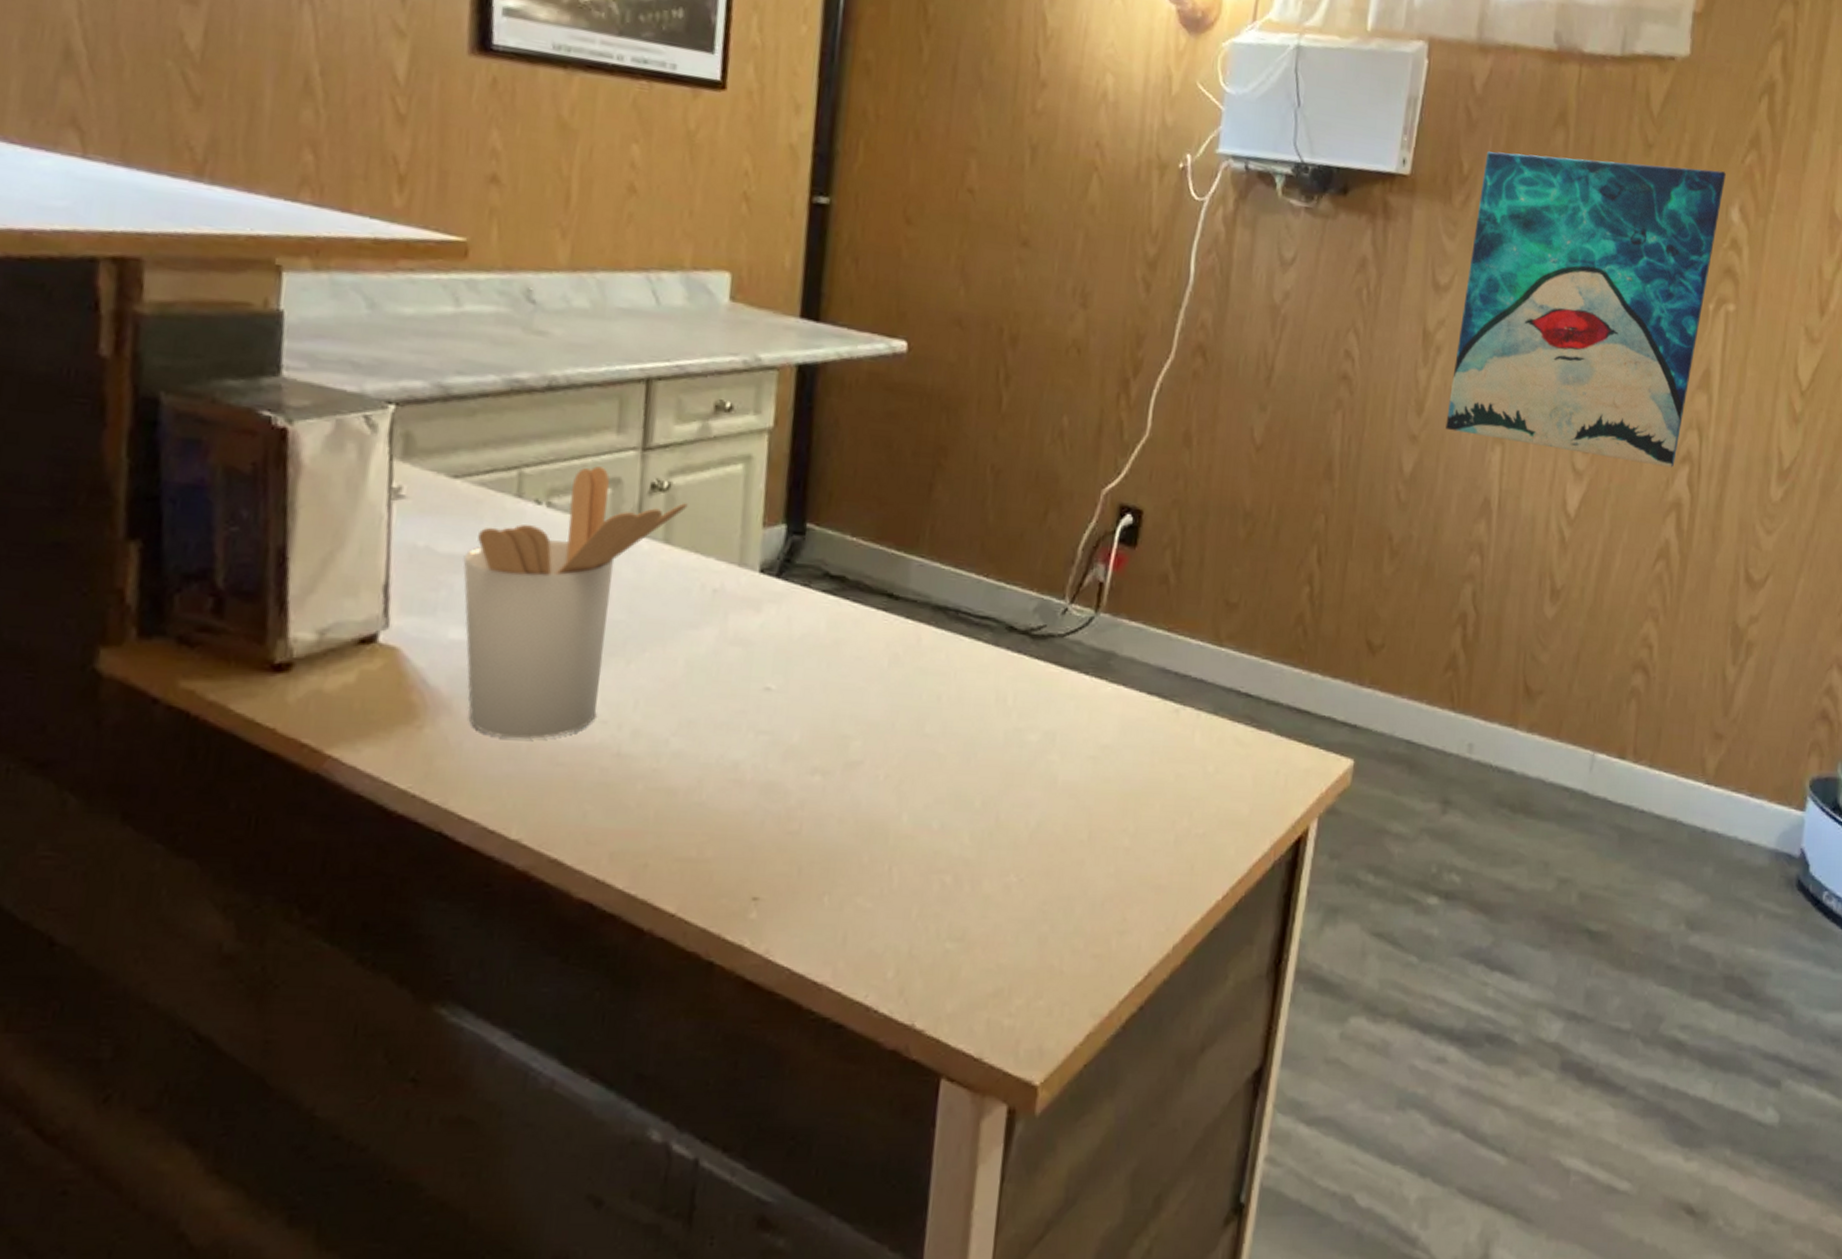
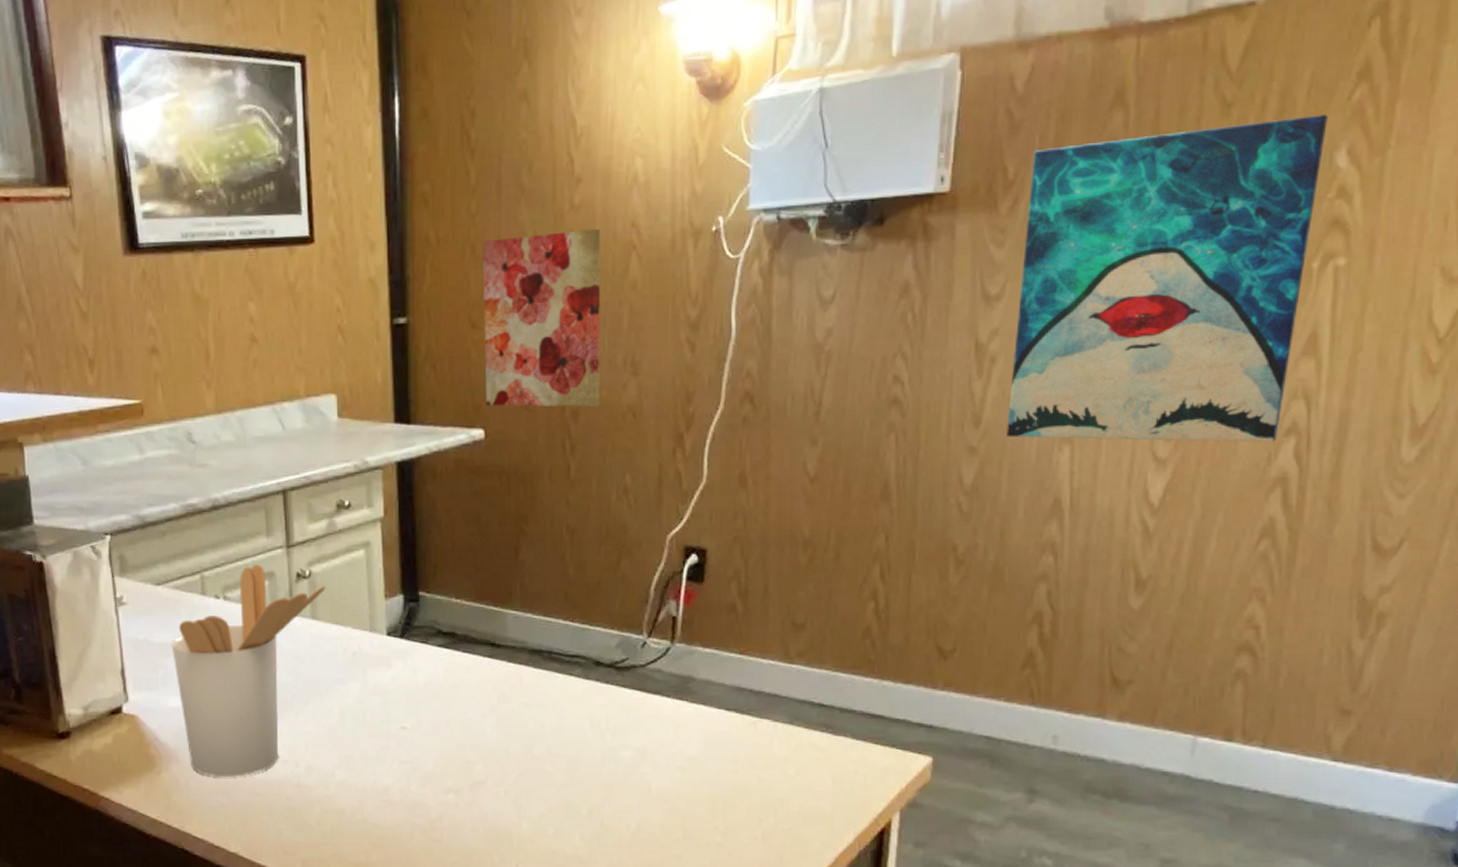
wall art: none [912,128,1061,335] -> present [482,229,600,407]

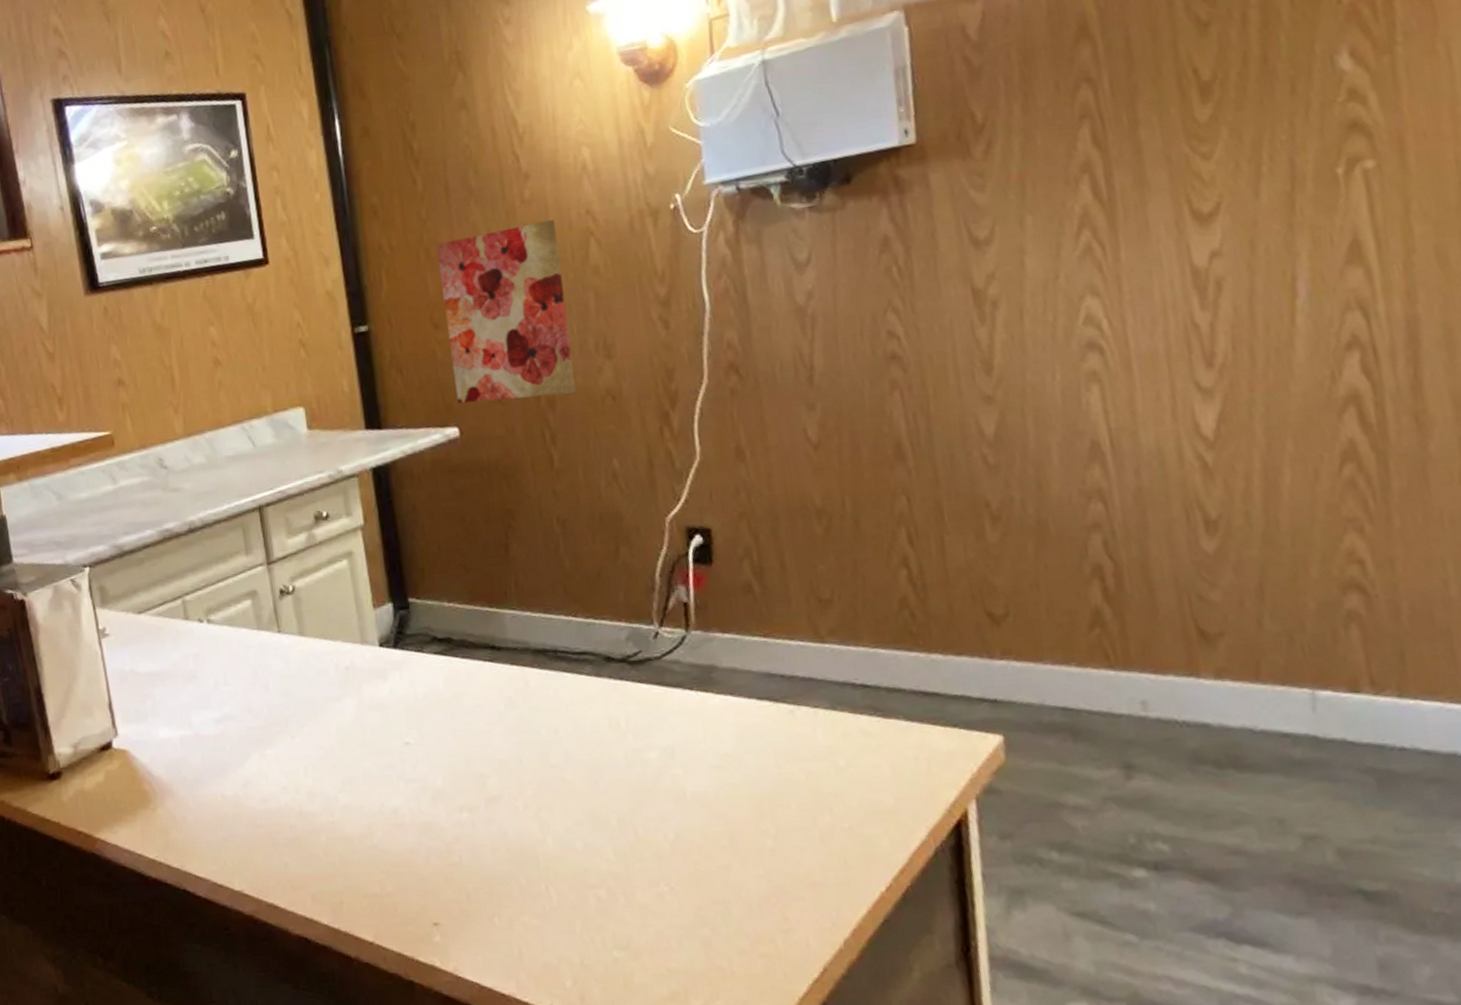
utensil holder: present [171,564,326,778] -> none [157,584,311,810]
wall art: present [1007,115,1328,443] -> none [1000,21,1338,382]

